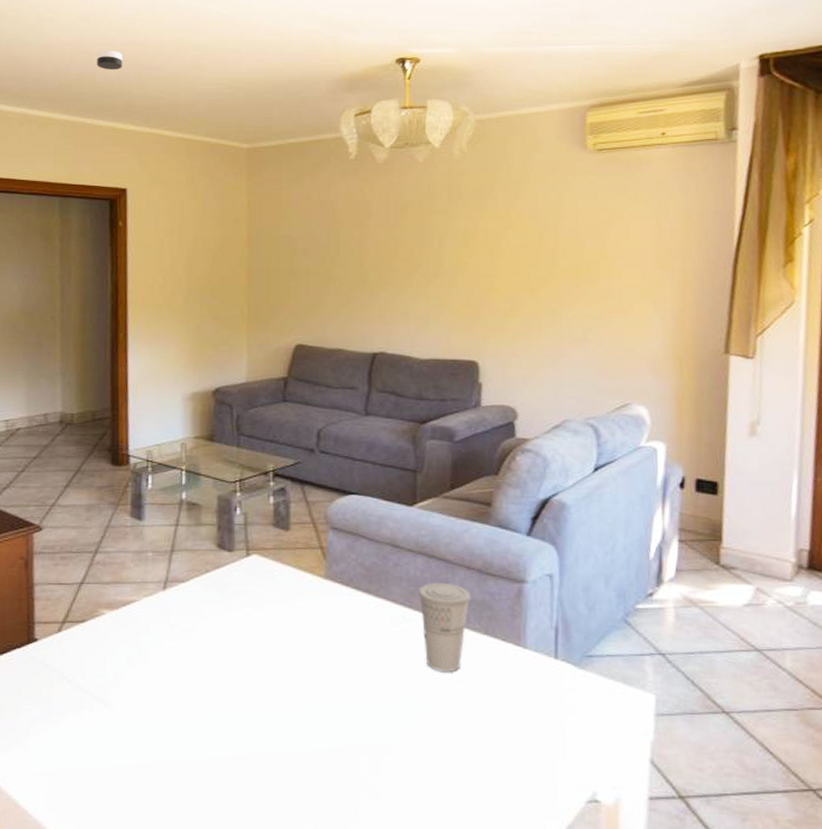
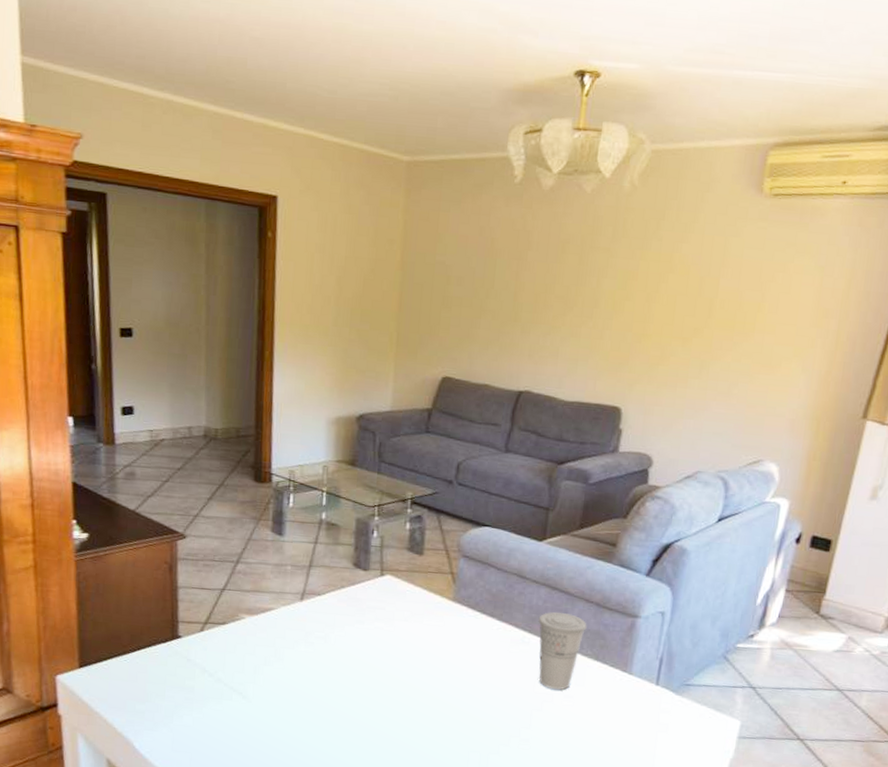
smoke detector: present [96,50,123,70] -> none [248,31,277,57]

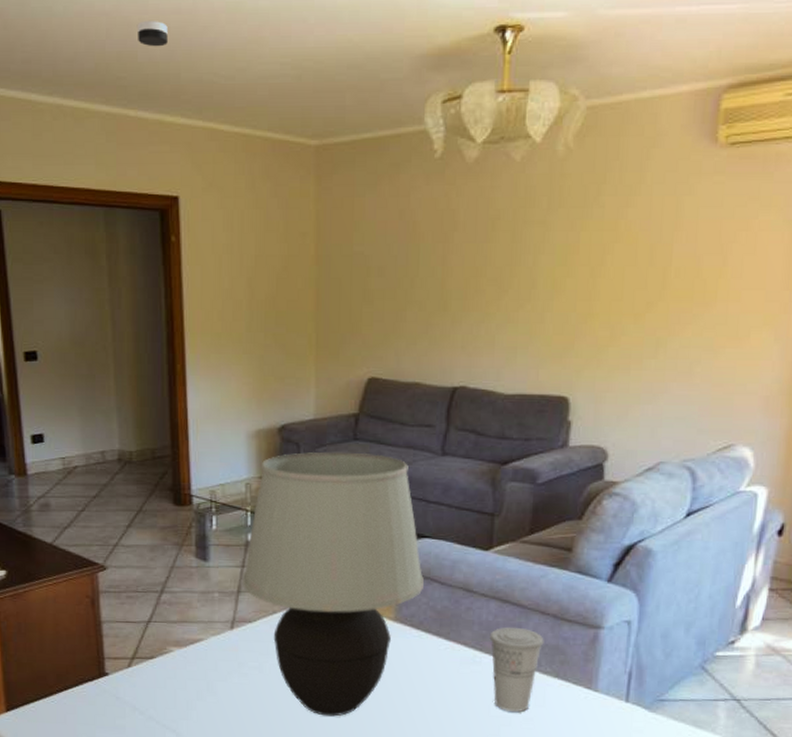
smoke detector: none [248,31,277,57] -> present [137,21,168,47]
table lamp: none [313,441,482,687] -> present [242,451,424,717]

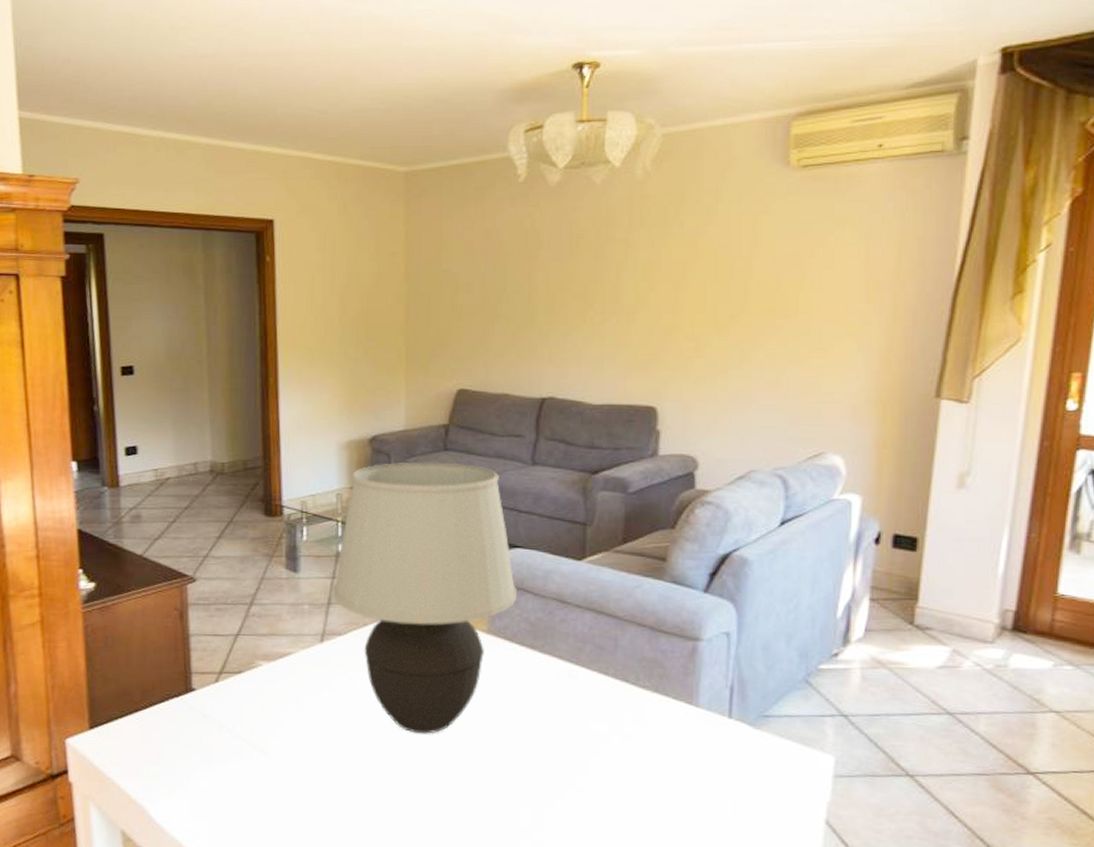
smoke detector: present [137,21,168,47] -> none [237,62,266,85]
cup: present [489,626,544,713] -> none [585,639,642,730]

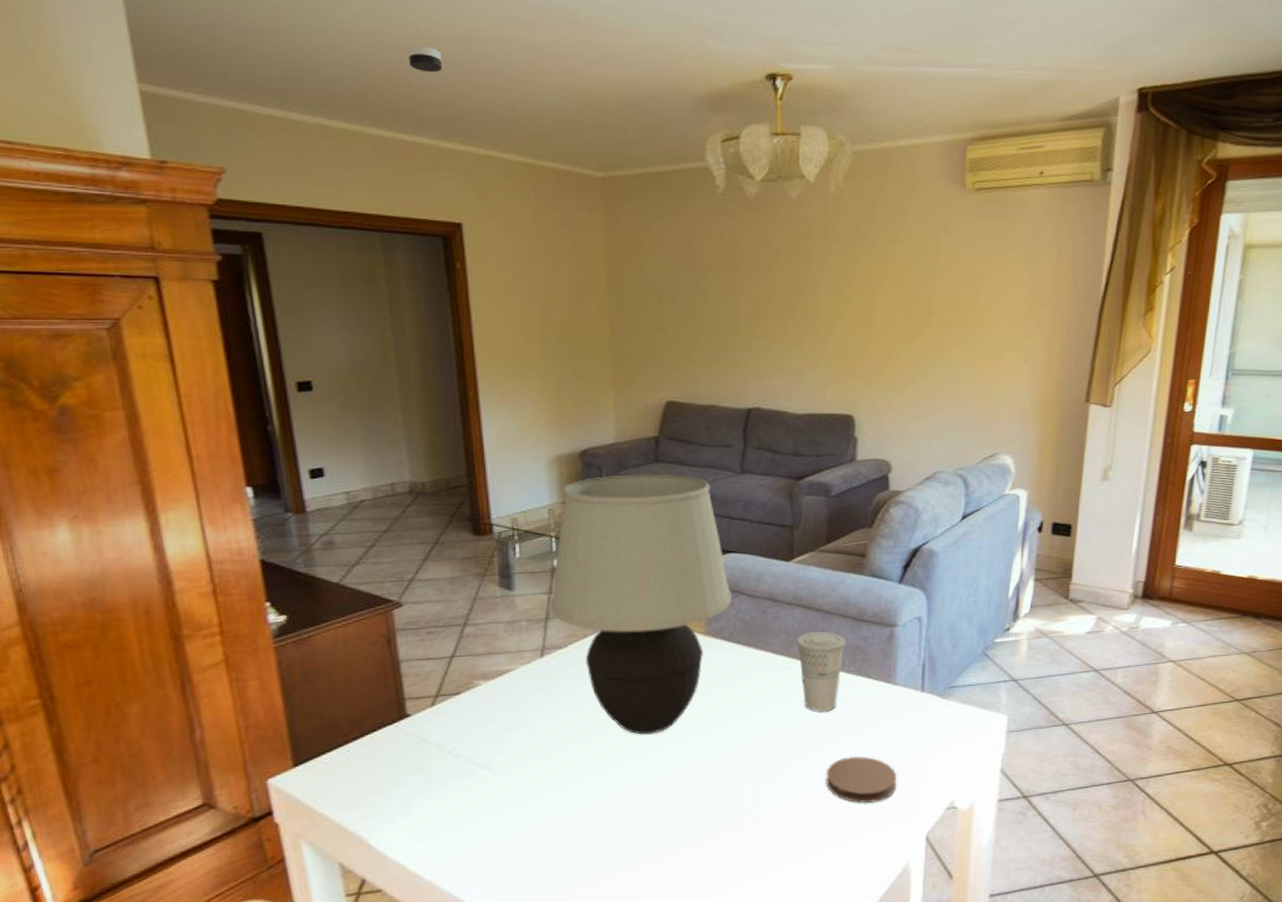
smoke detector: none [237,62,266,85] -> present [407,46,442,73]
cup: none [585,639,642,730] -> present [796,631,846,712]
coaster: none [614,783,697,840] -> present [826,756,897,803]

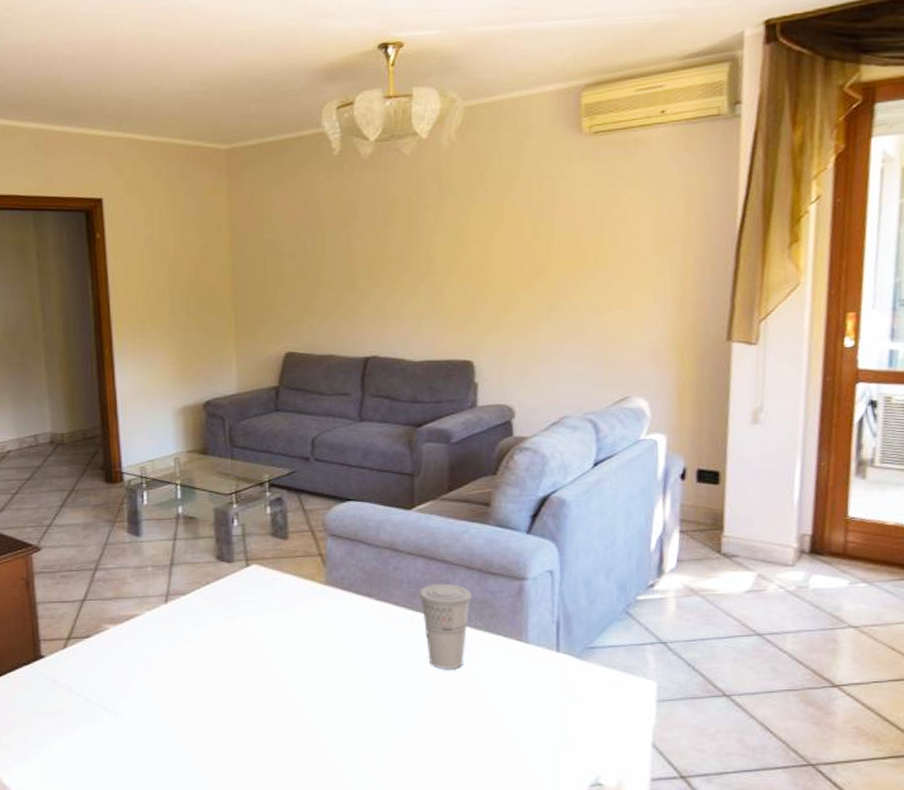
smoke detector: present [407,46,442,73] -> none [60,50,89,72]
table lamp: present [550,474,731,735] -> none [174,423,351,686]
coaster: present [826,756,897,803] -> none [454,719,533,772]

